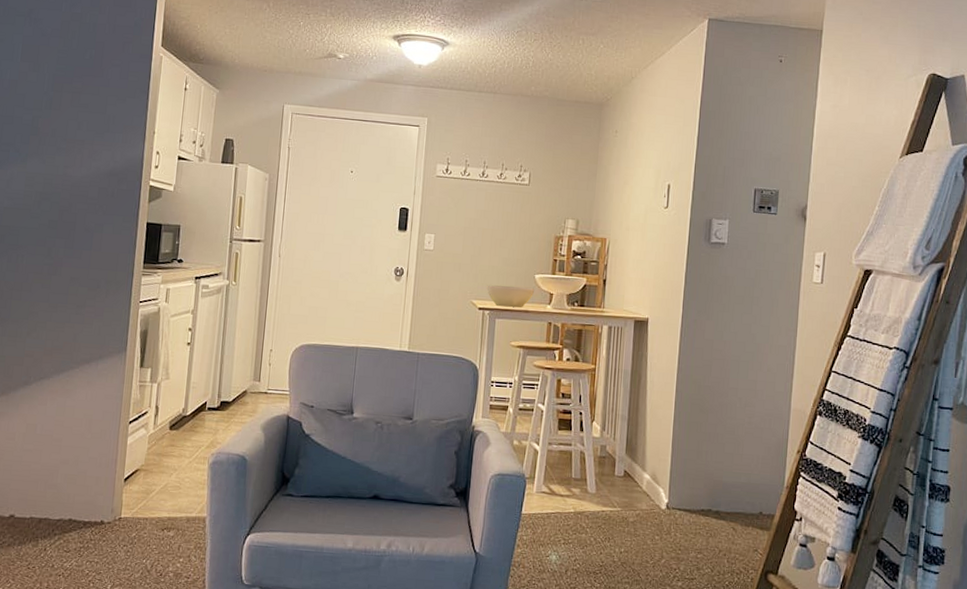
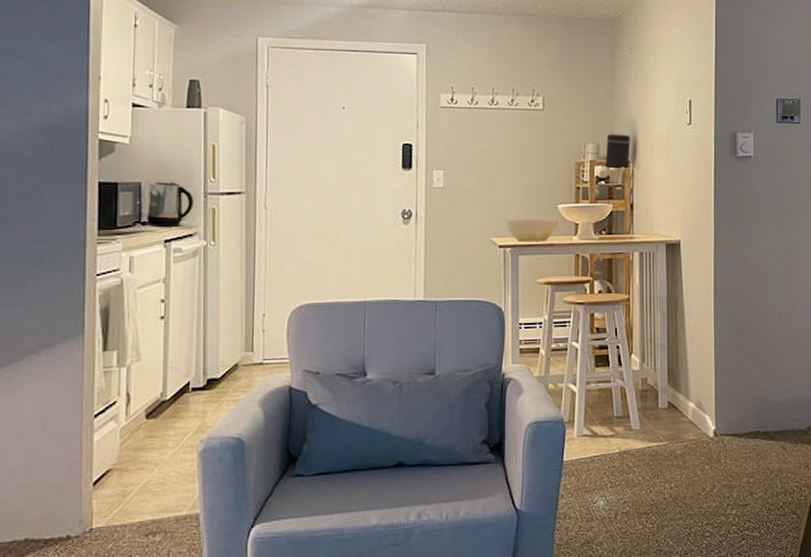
kettle: none [181,225,221,266] -> present [145,181,194,227]
cylinder: none [583,211,609,245] -> present [605,134,631,168]

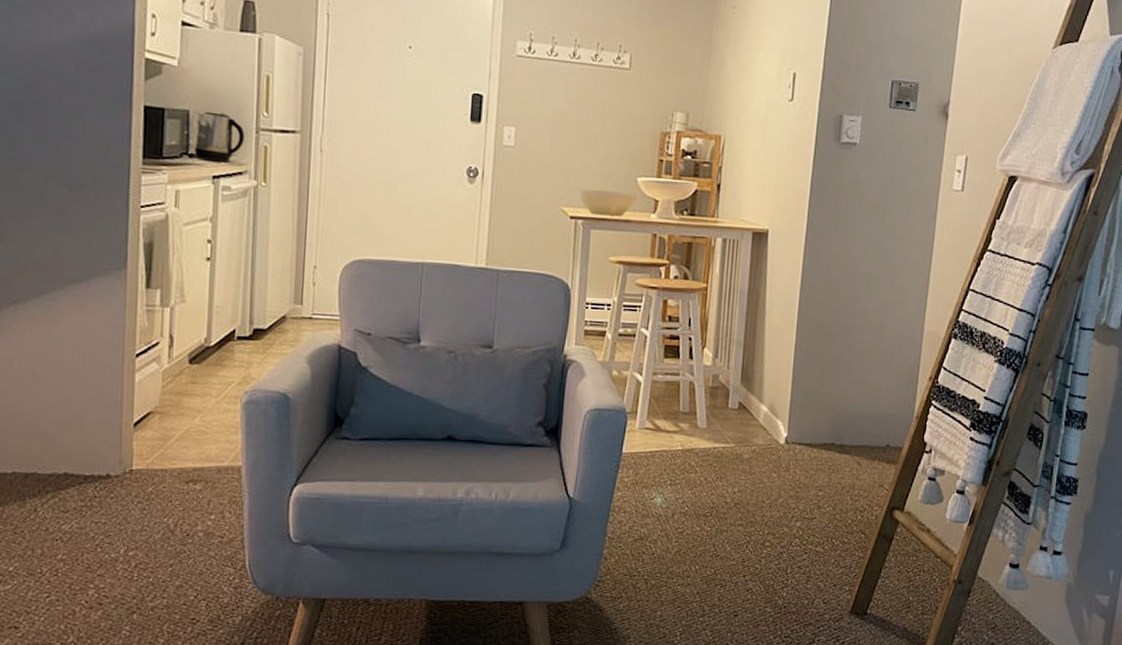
cylinder: present [605,134,631,168] -> none [693,103,724,143]

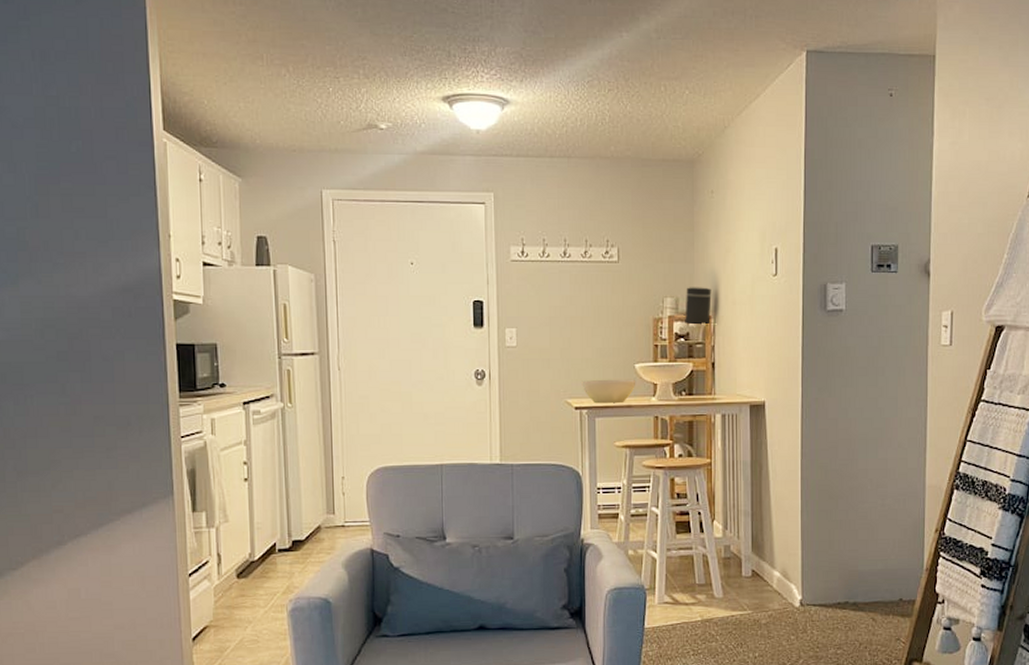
kettle: present [193,110,245,163] -> none [224,341,269,389]
cylinder: none [693,103,724,143] -> present [685,287,712,324]

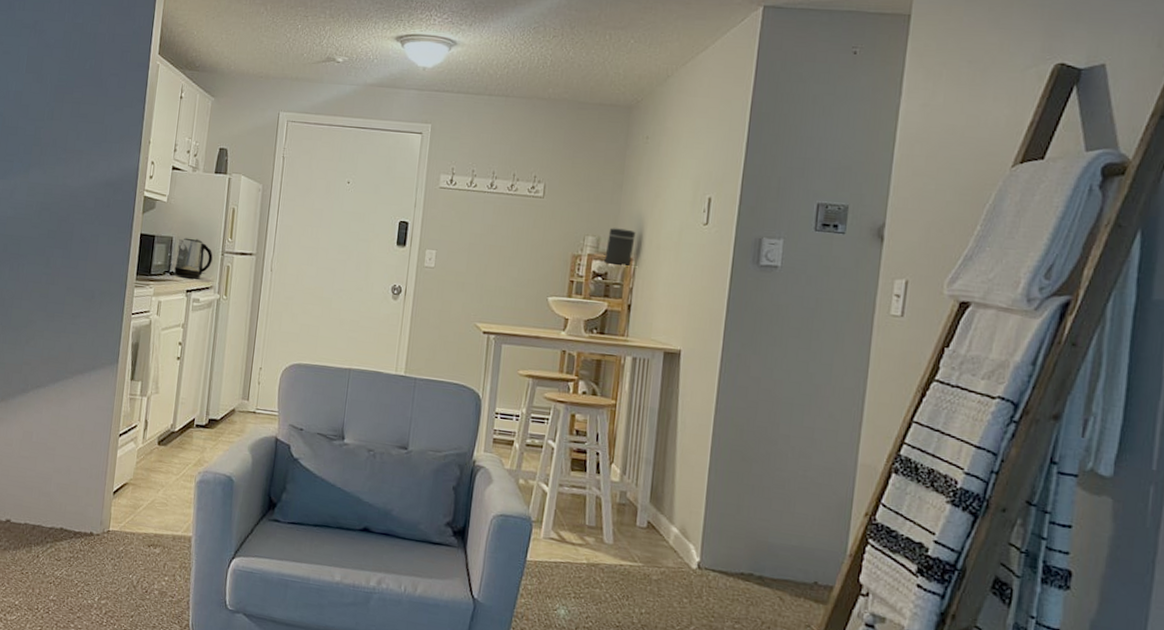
kettle: none [224,341,269,389] -> present [173,237,213,280]
bowl: present [582,379,636,404] -> none [492,307,548,334]

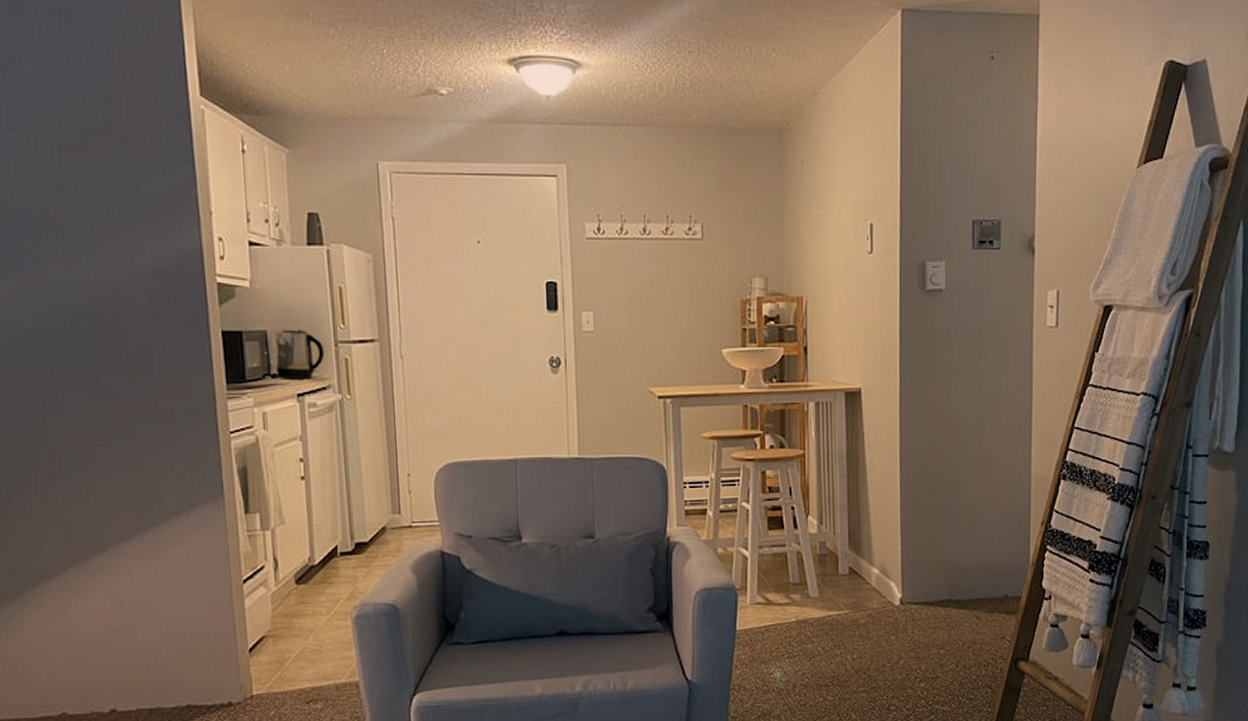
cylinder: present [604,228,636,266] -> none [774,266,803,305]

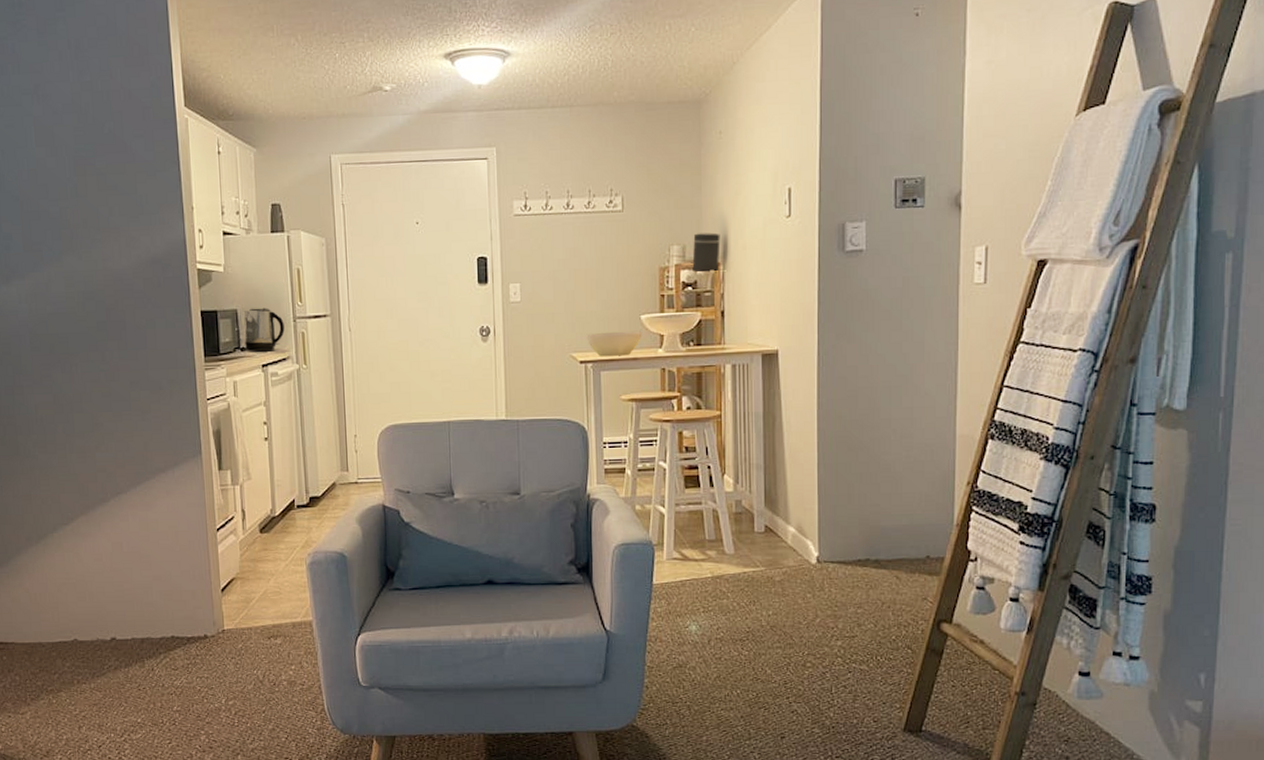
bowl: none [665,365,724,392] -> present [586,330,642,357]
cylinder: none [774,266,803,305] -> present [692,232,720,271]

